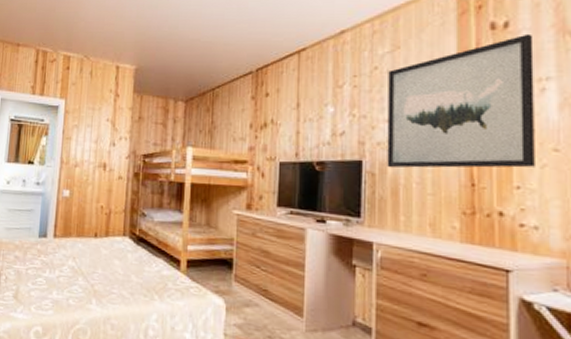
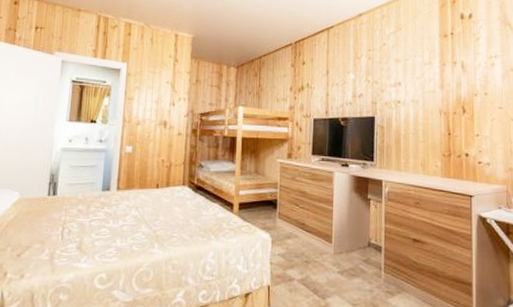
wall art: present [387,33,535,168] -> none [392,23,488,123]

